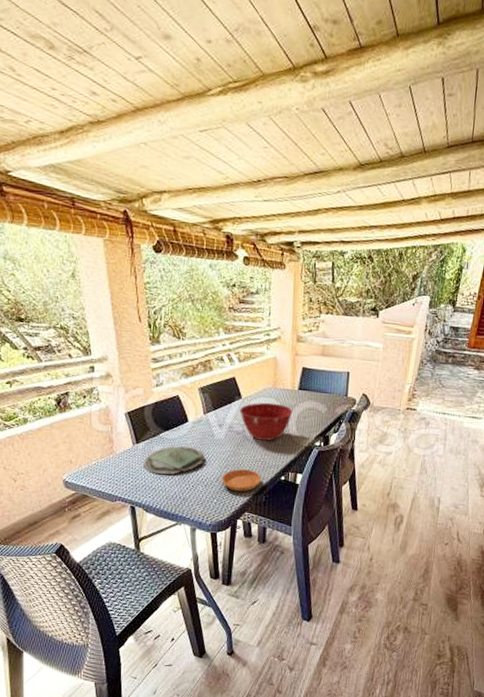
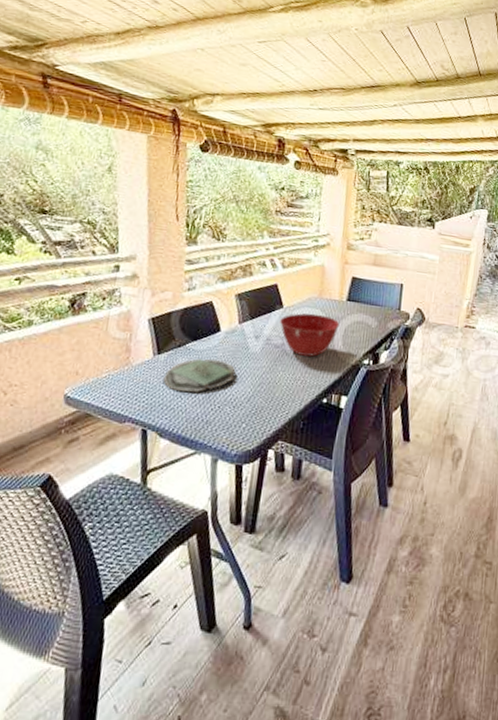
saucer: present [221,469,261,492] -> none [253,388,300,416]

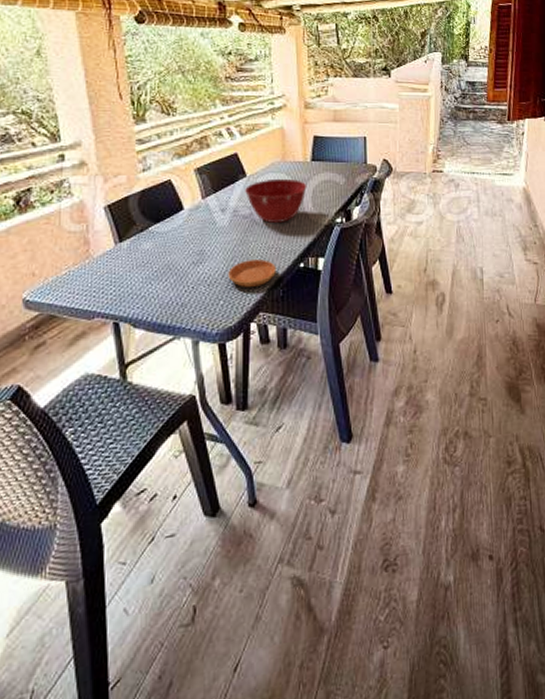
plate: present [163,358,237,392] -> none [129,239,207,277]
saucer: none [253,388,300,416] -> present [228,259,276,288]

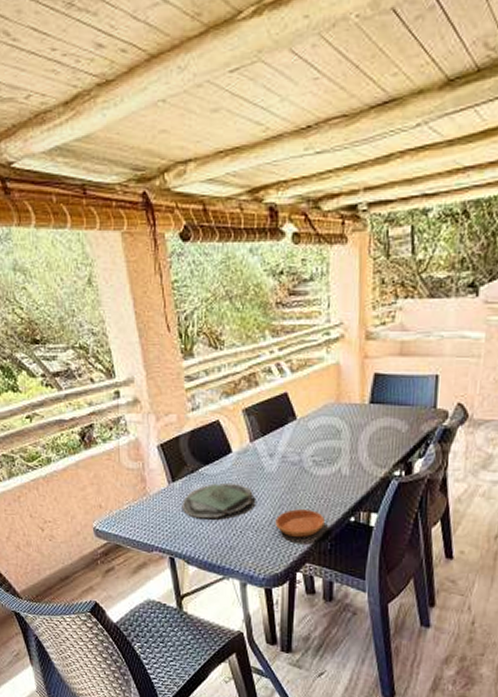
plate: none [129,239,207,277] -> present [182,482,255,518]
mixing bowl: present [245,178,307,223] -> none [295,422,363,472]

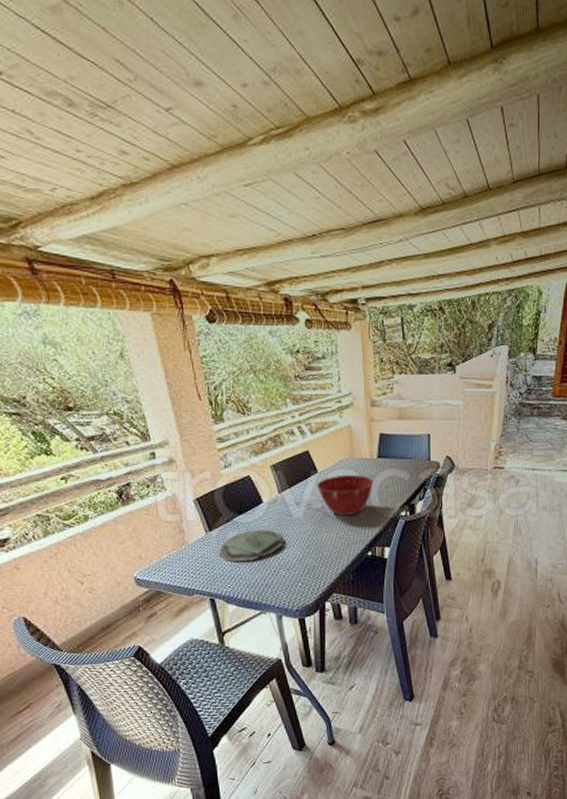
saucer: present [275,509,325,538] -> none [304,548,347,573]
mixing bowl: none [295,422,363,472] -> present [317,474,374,515]

